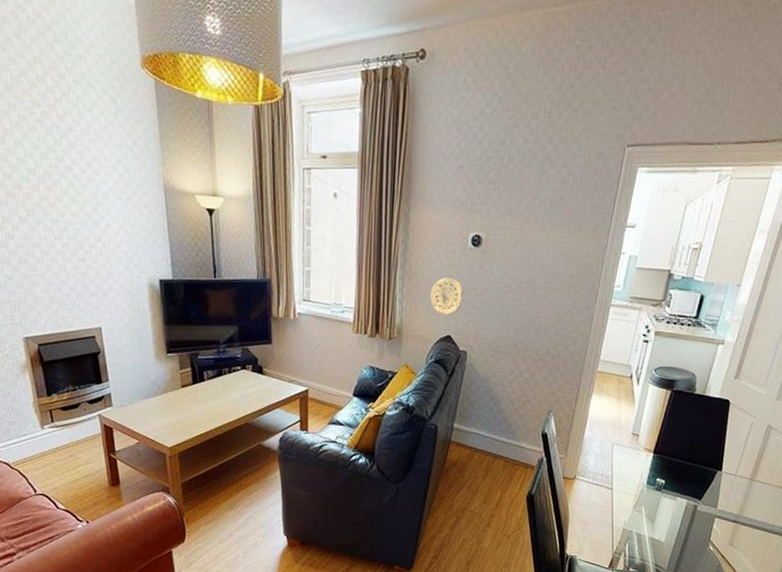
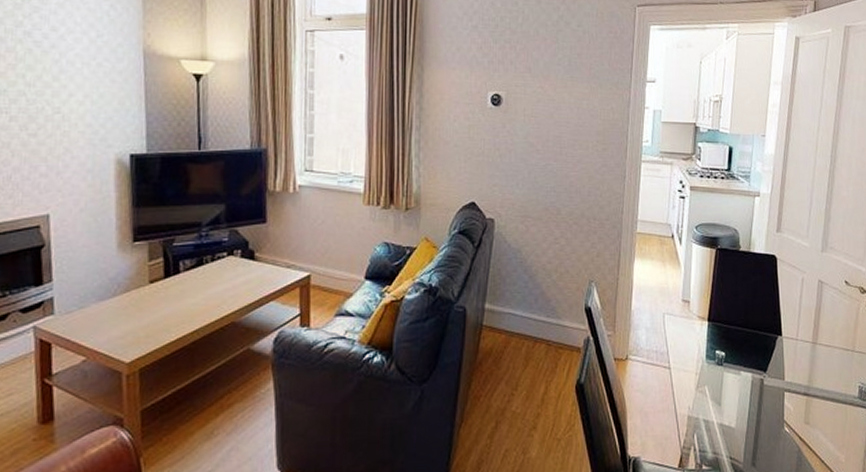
decorative plate: present [430,278,464,315] -> none [450,140,486,180]

